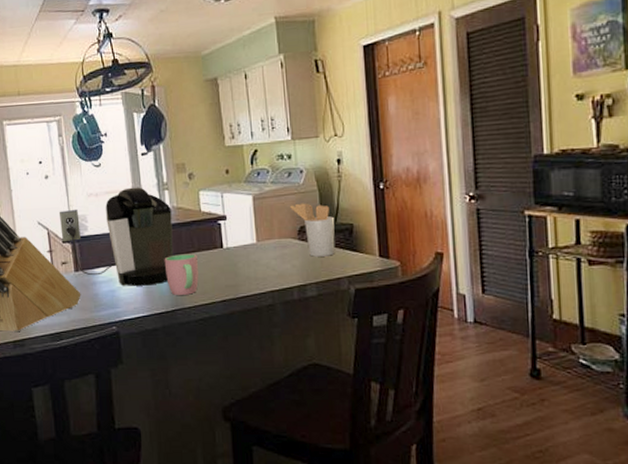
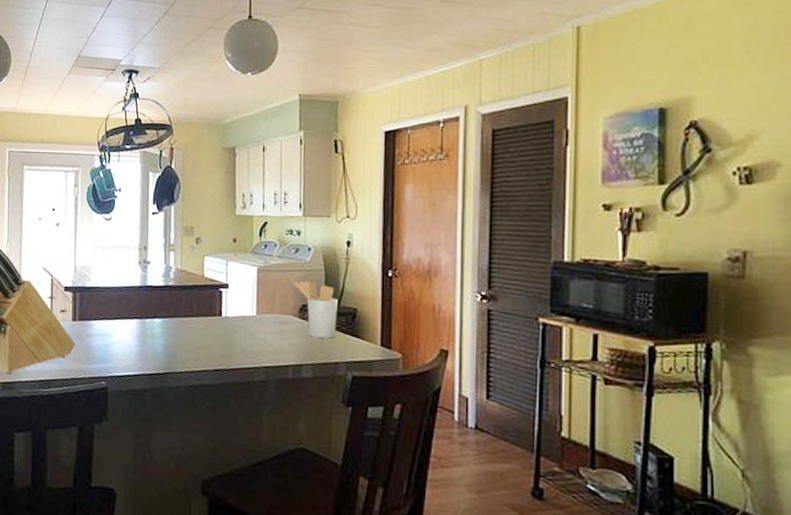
coffee maker: present [58,187,173,286] -> none [64,244,175,345]
cup: present [164,254,199,295] -> none [161,317,195,359]

